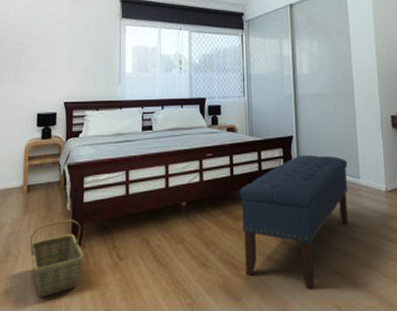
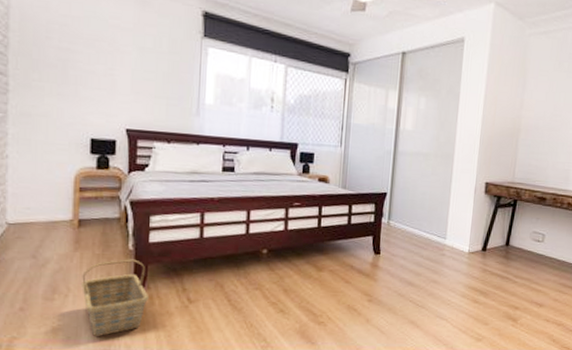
bench: present [239,154,348,290] -> none [323,212,437,337]

